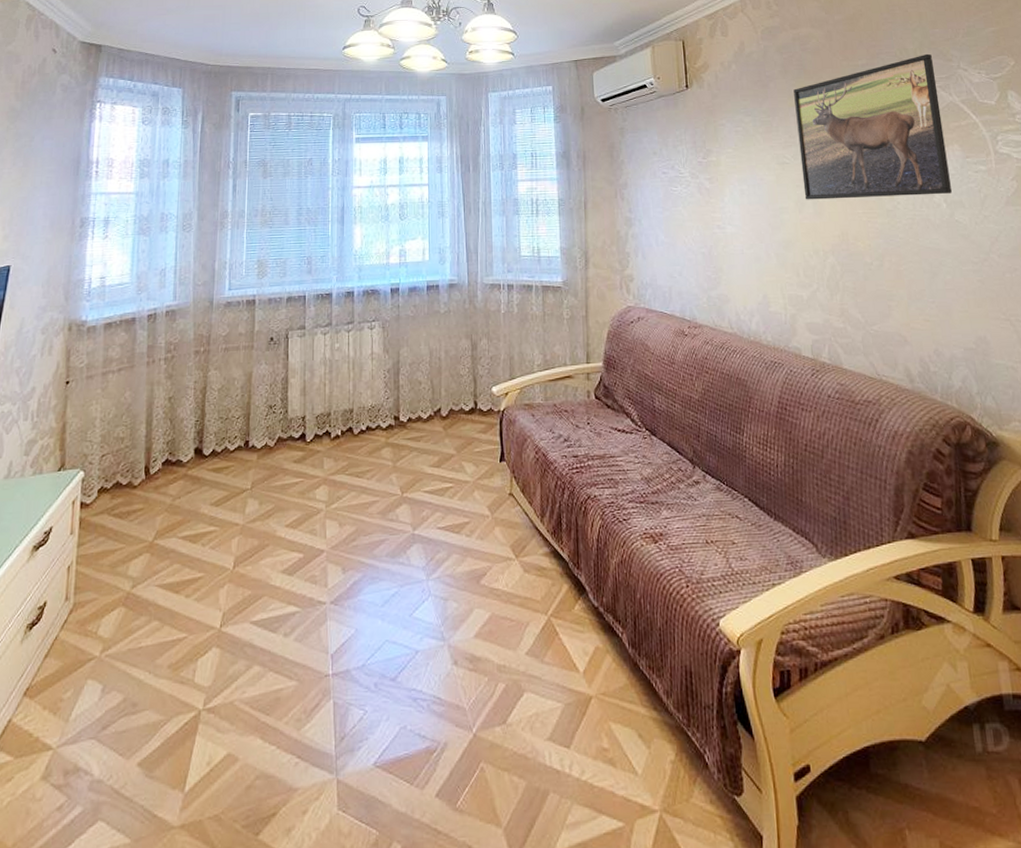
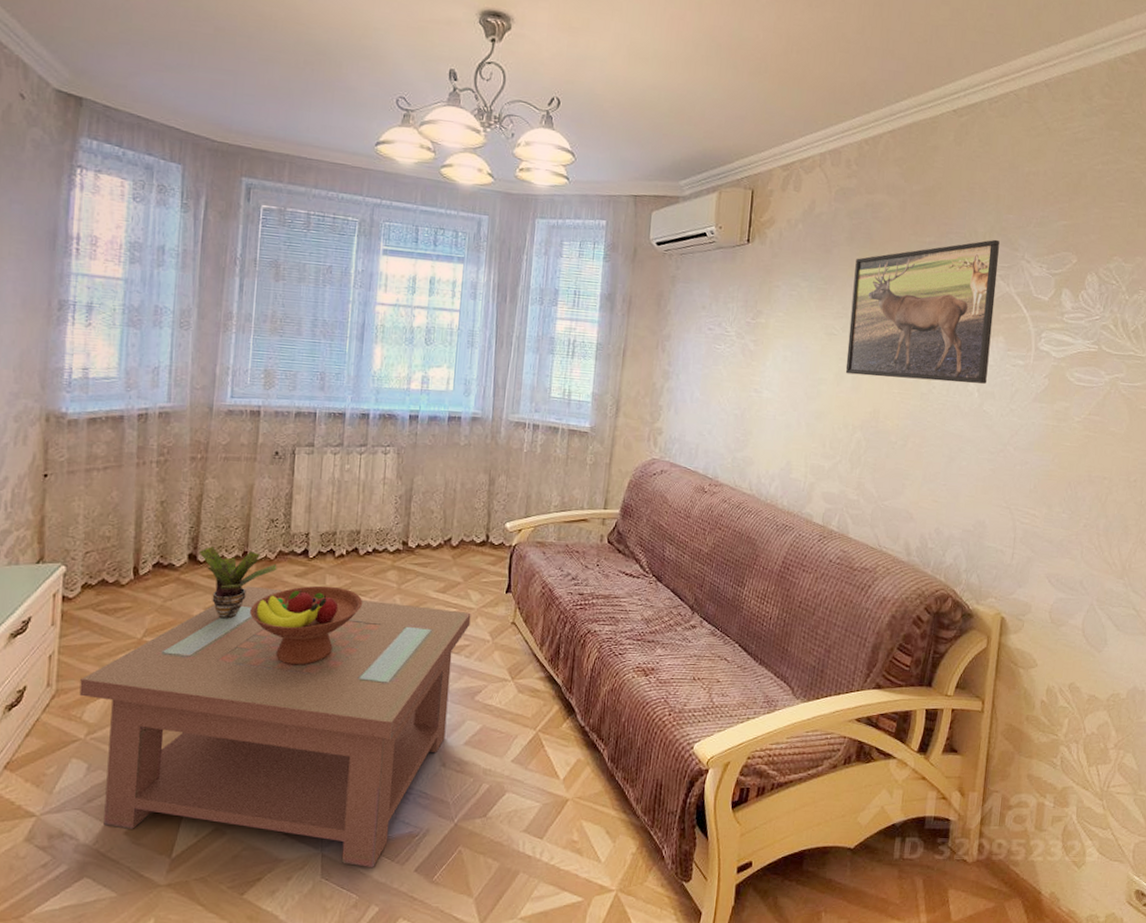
coffee table: none [95,476,468,794] -> present [79,586,471,867]
potted plant: none [204,439,277,514] -> present [198,546,277,619]
fruit bowl: none [253,470,361,559] -> present [250,585,363,666]

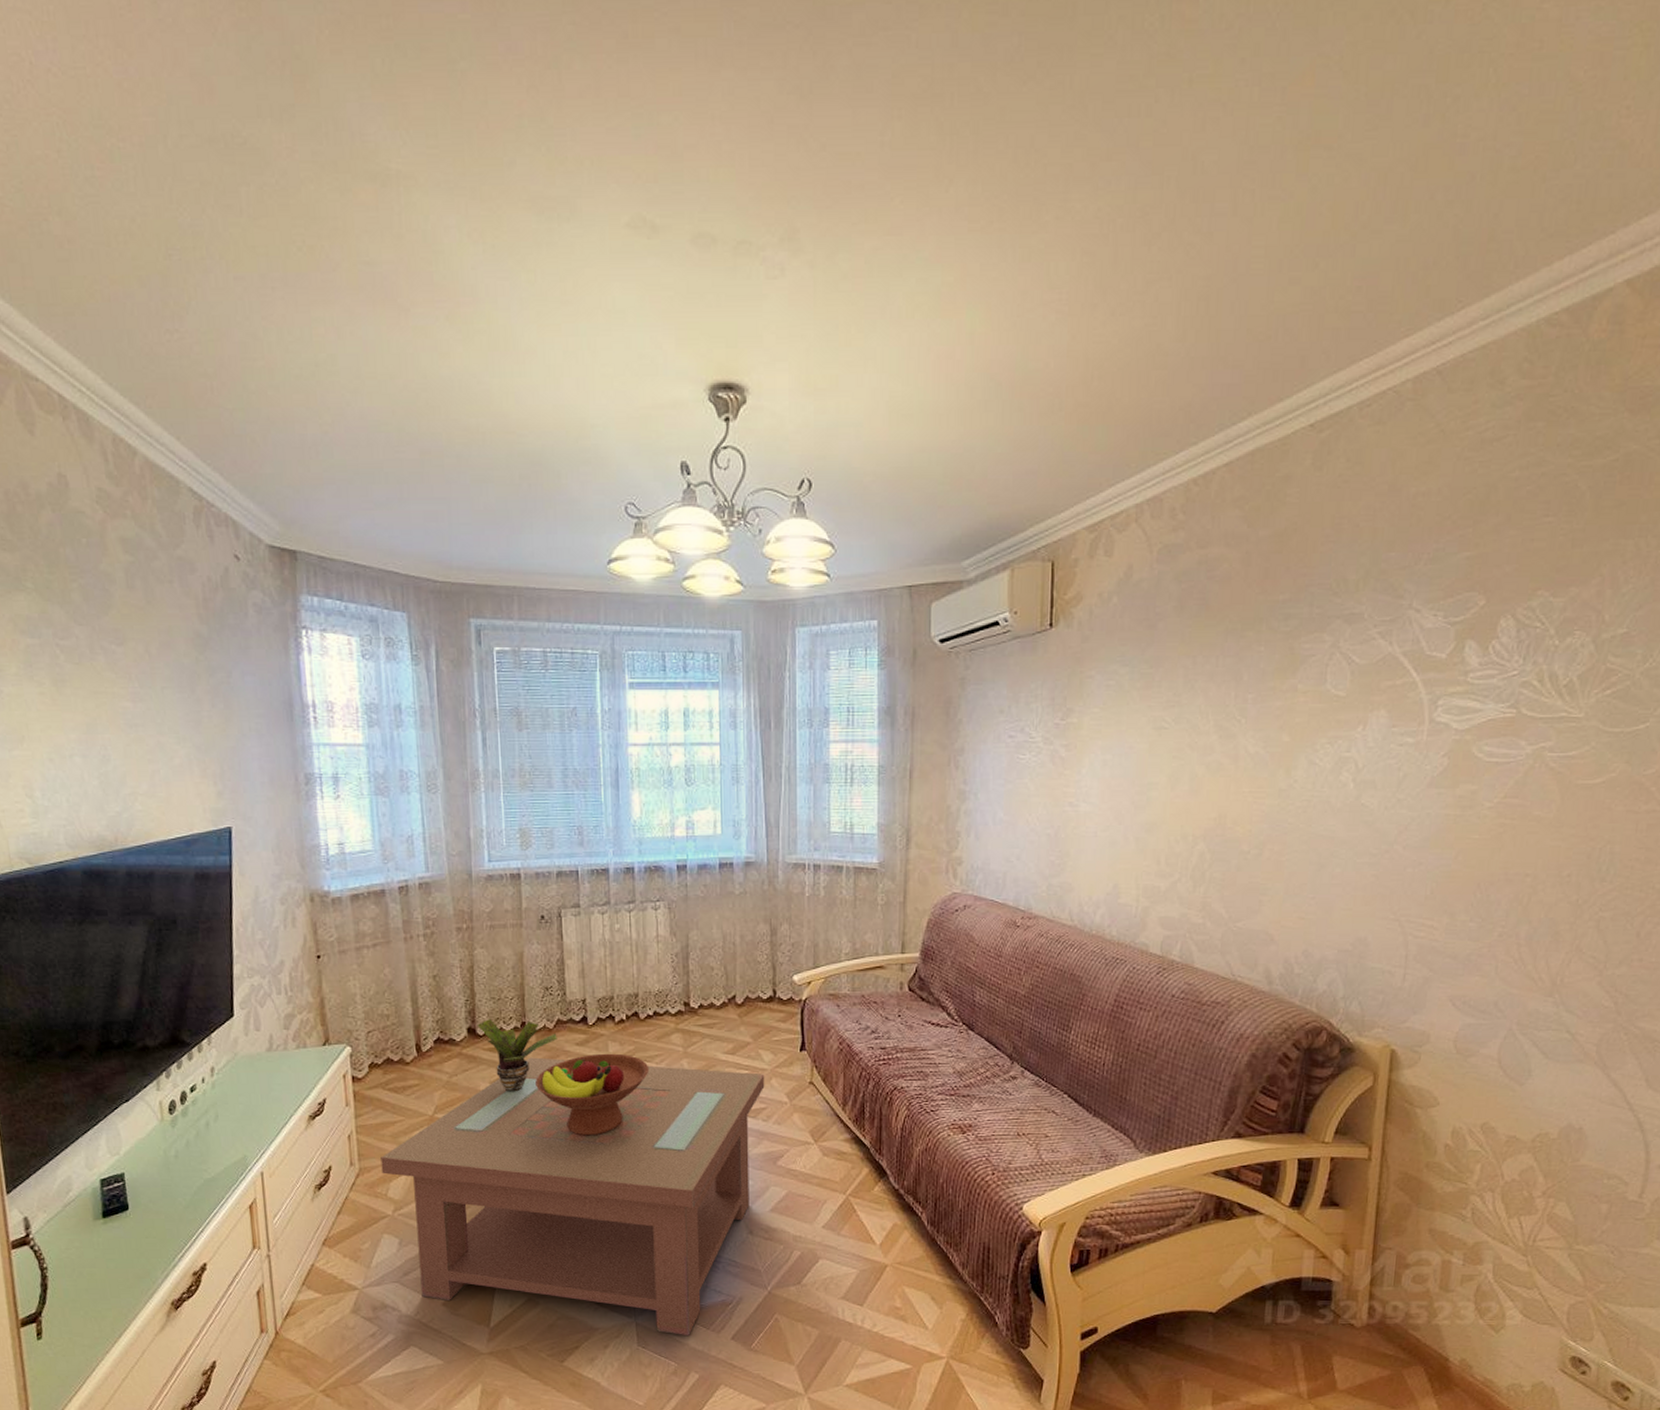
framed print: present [845,239,1000,384] -> none [1181,587,1378,775]

